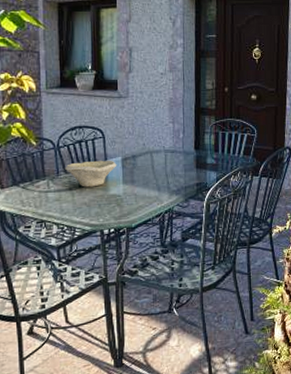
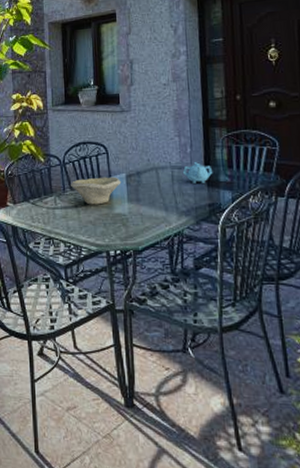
teapot: none [174,145,202,166] -> present [182,161,213,183]

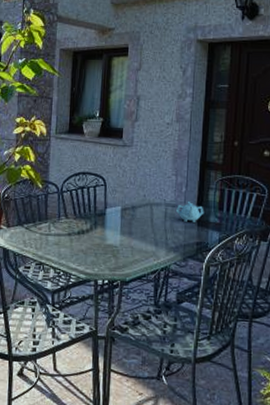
bowl: present [71,176,122,205] -> none [66,208,116,235]

